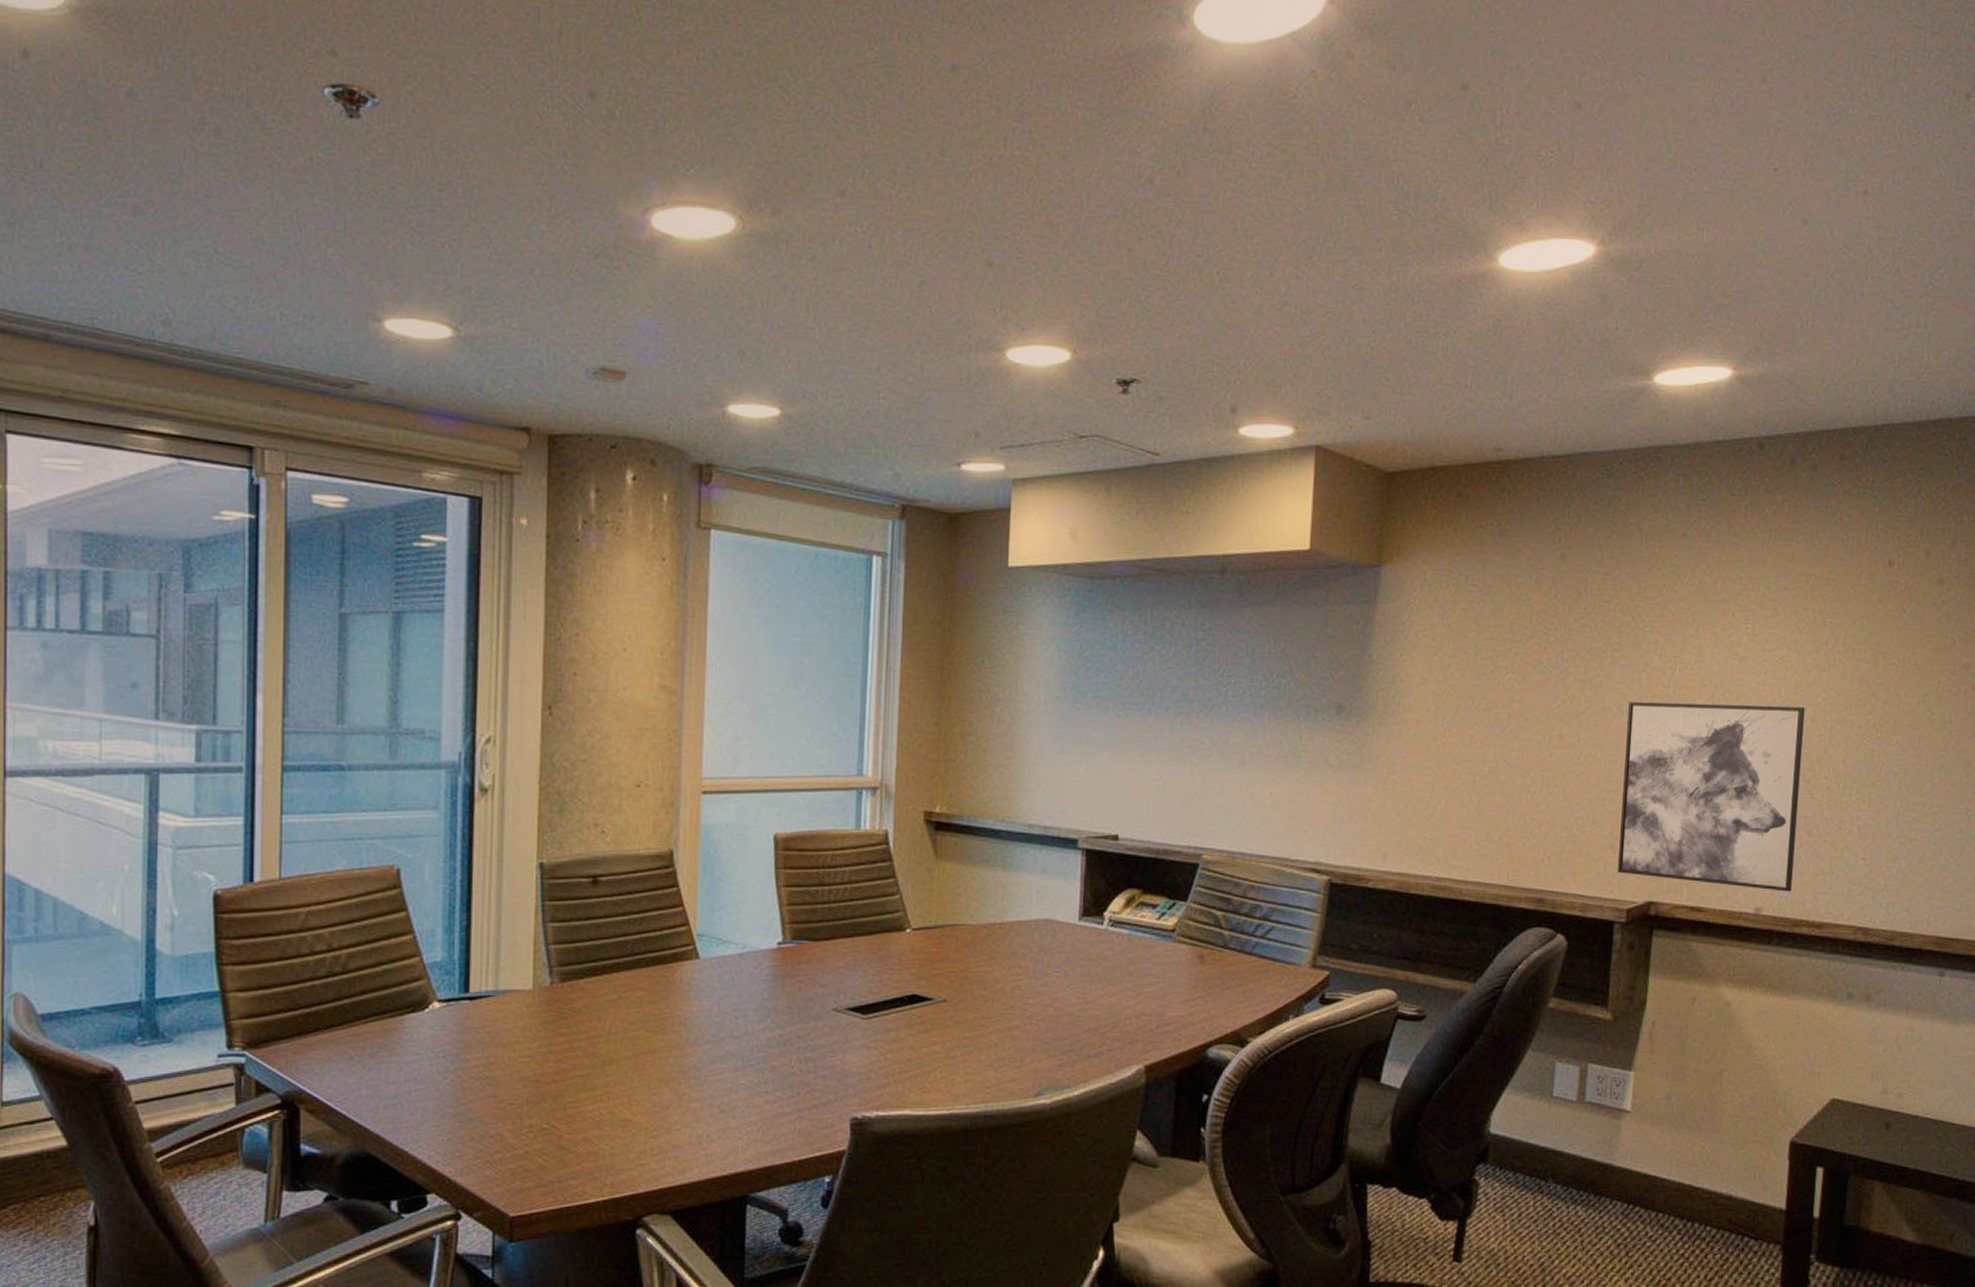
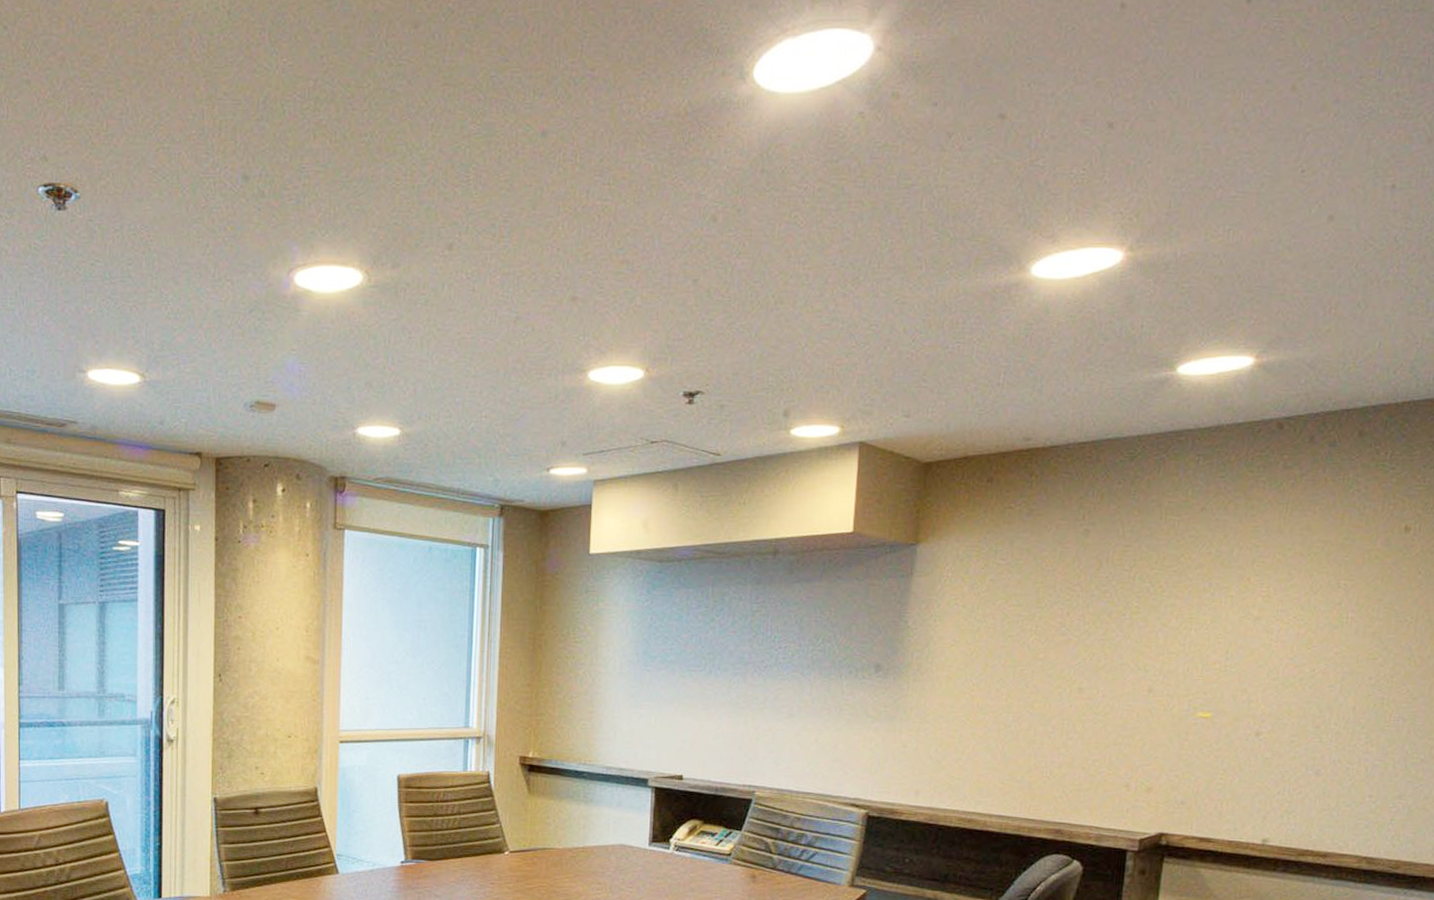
wall art: present [1618,702,1805,892] -> none [1132,659,1317,825]

